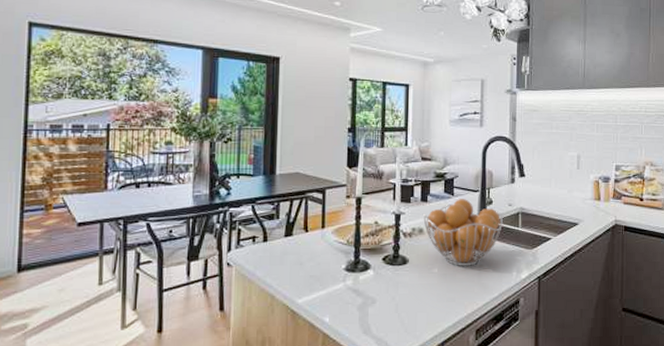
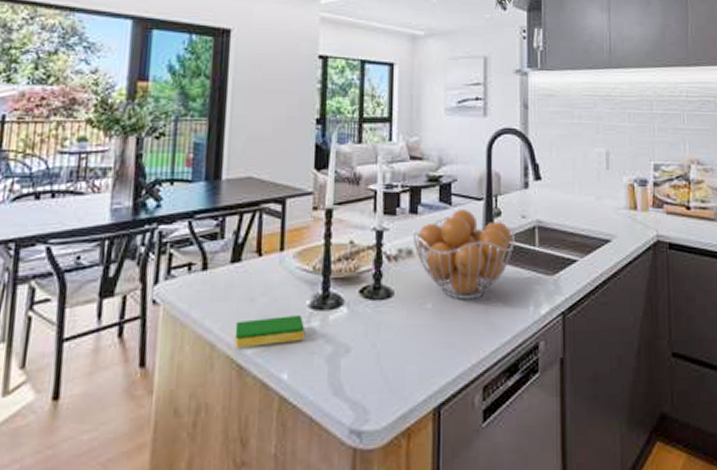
dish sponge: none [289,276,341,299] -> present [234,316,304,349]

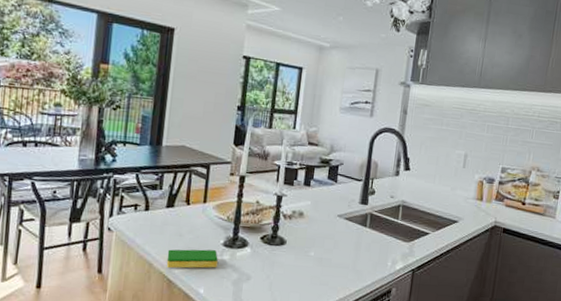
fruit basket: present [413,209,515,299] -> none [304,186,384,253]

